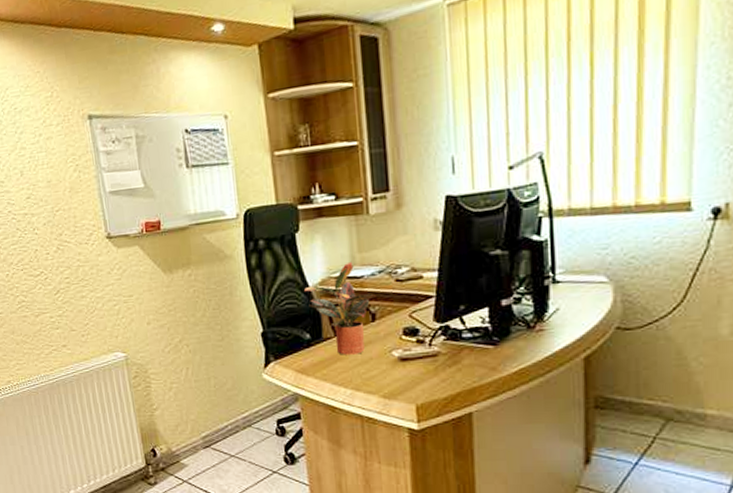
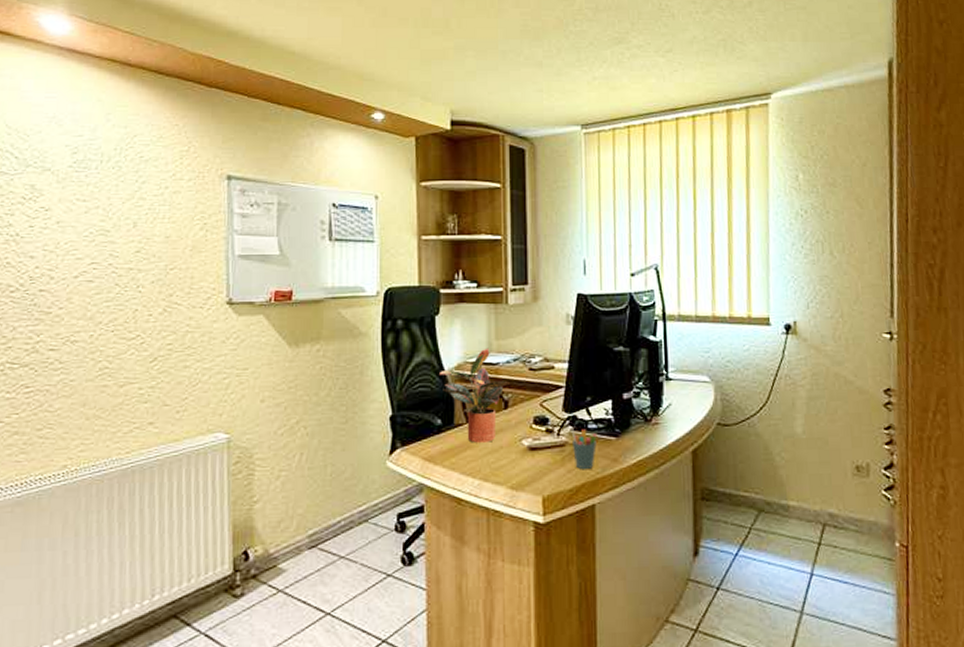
pen holder: none [444,338,473,378] -> present [571,429,598,469]

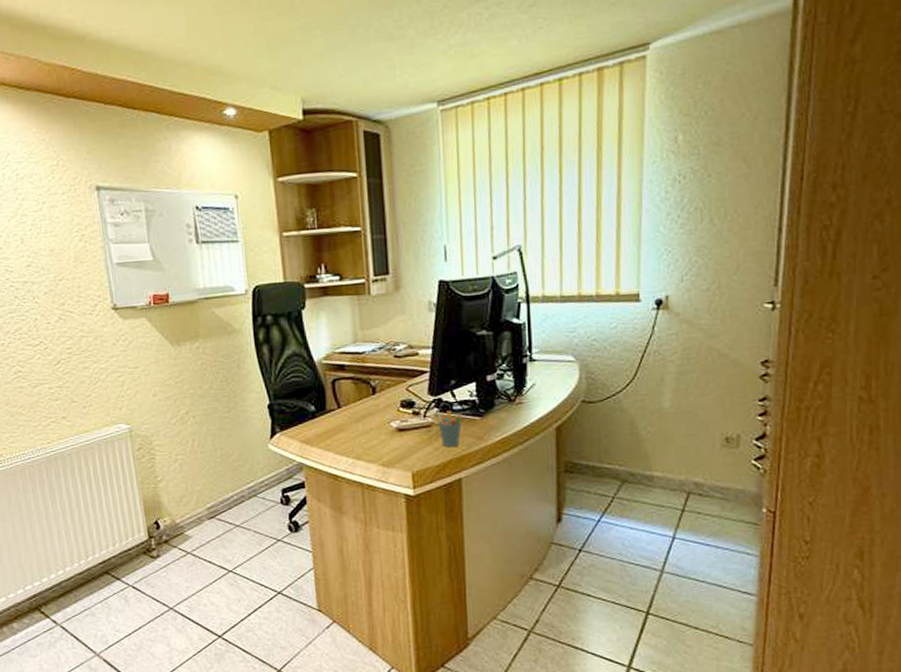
potted plant: present [440,348,510,443] -> none [310,338,376,426]

